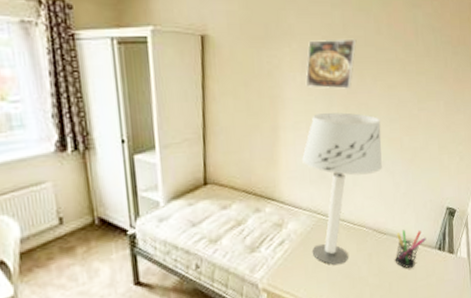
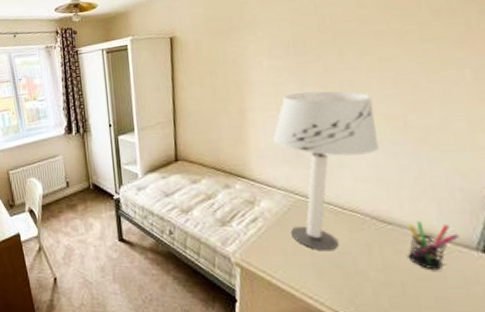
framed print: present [305,38,357,90] -> none [273,16,333,70]

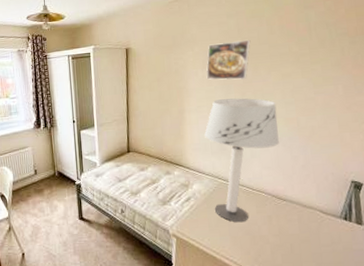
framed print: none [273,16,333,70] -> present [206,39,251,80]
pen holder: present [408,221,460,271] -> none [295,197,330,234]

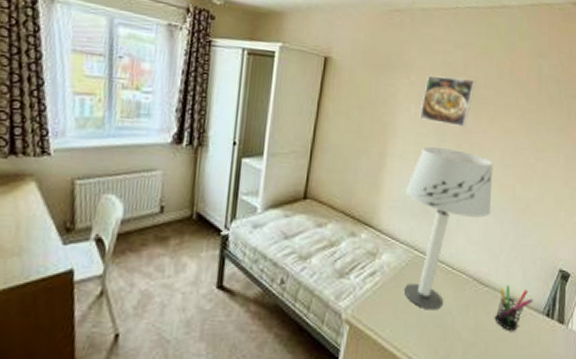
pen holder: none [295,197,330,234] -> present [494,285,533,332]

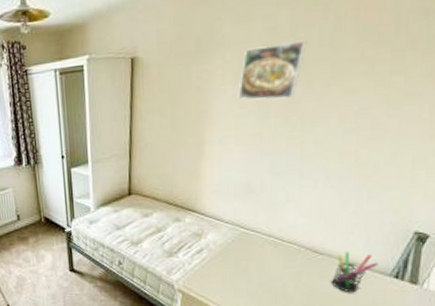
table lamp: present [403,147,493,311] -> none [228,124,330,279]

